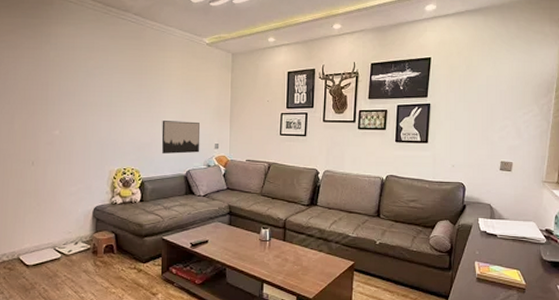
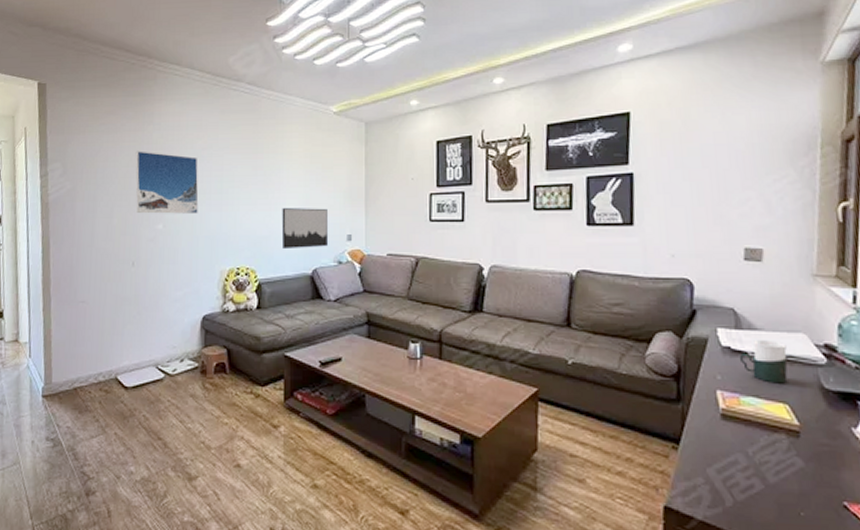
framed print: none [34,66,91,122] -> present [135,151,199,214]
cup: none [492,227,522,257] -> present [740,340,788,384]

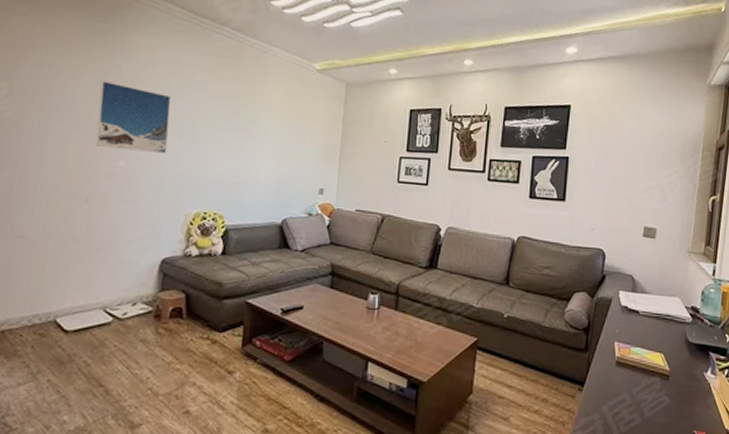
wall art: present [281,208,329,248] -> none [253,157,302,198]
cup: present [740,340,788,384] -> none [634,302,666,337]

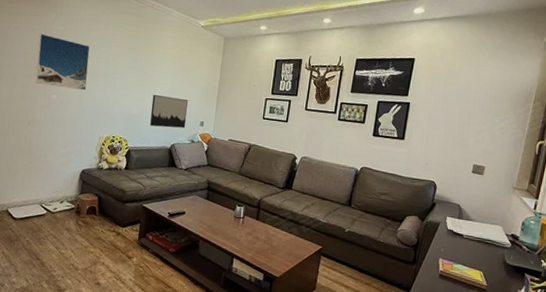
wall art: none [253,157,302,198] -> present [150,95,188,128]

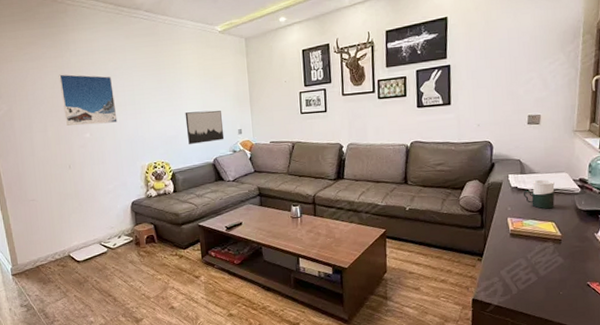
cup: none [458,227,488,258] -> present [524,180,555,209]

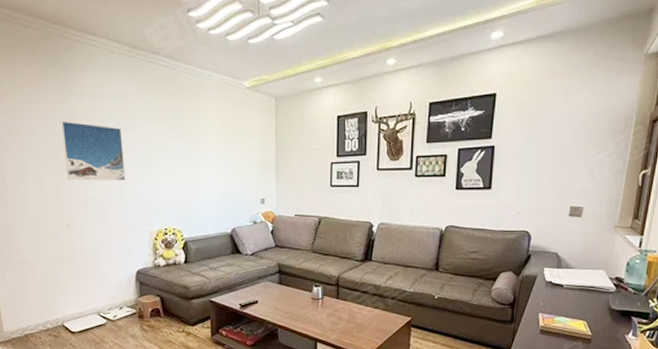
wall art: present [185,110,225,144] -> none [202,175,245,211]
cup: present [524,180,555,209] -> none [558,276,590,307]

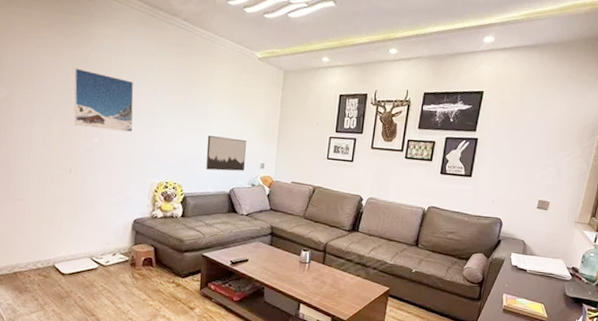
wall art: none [202,175,245,211] -> present [206,136,246,171]

